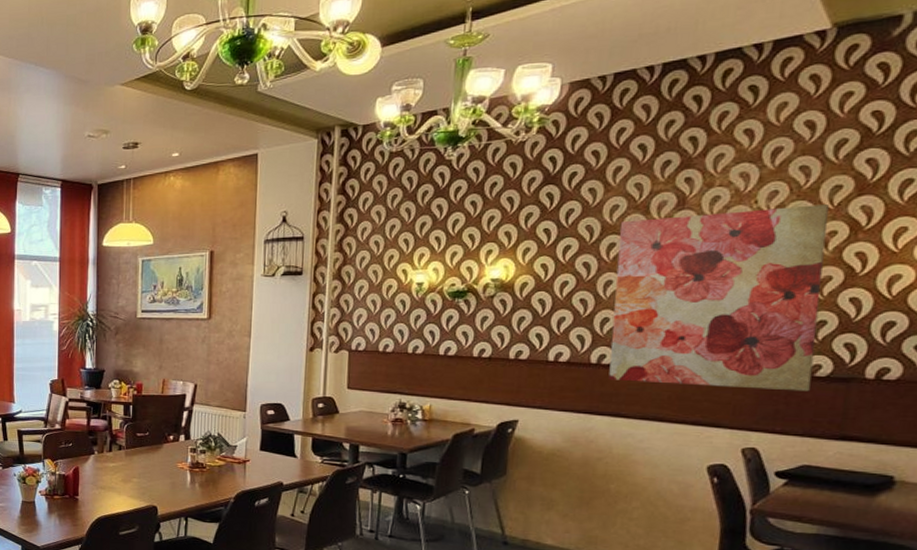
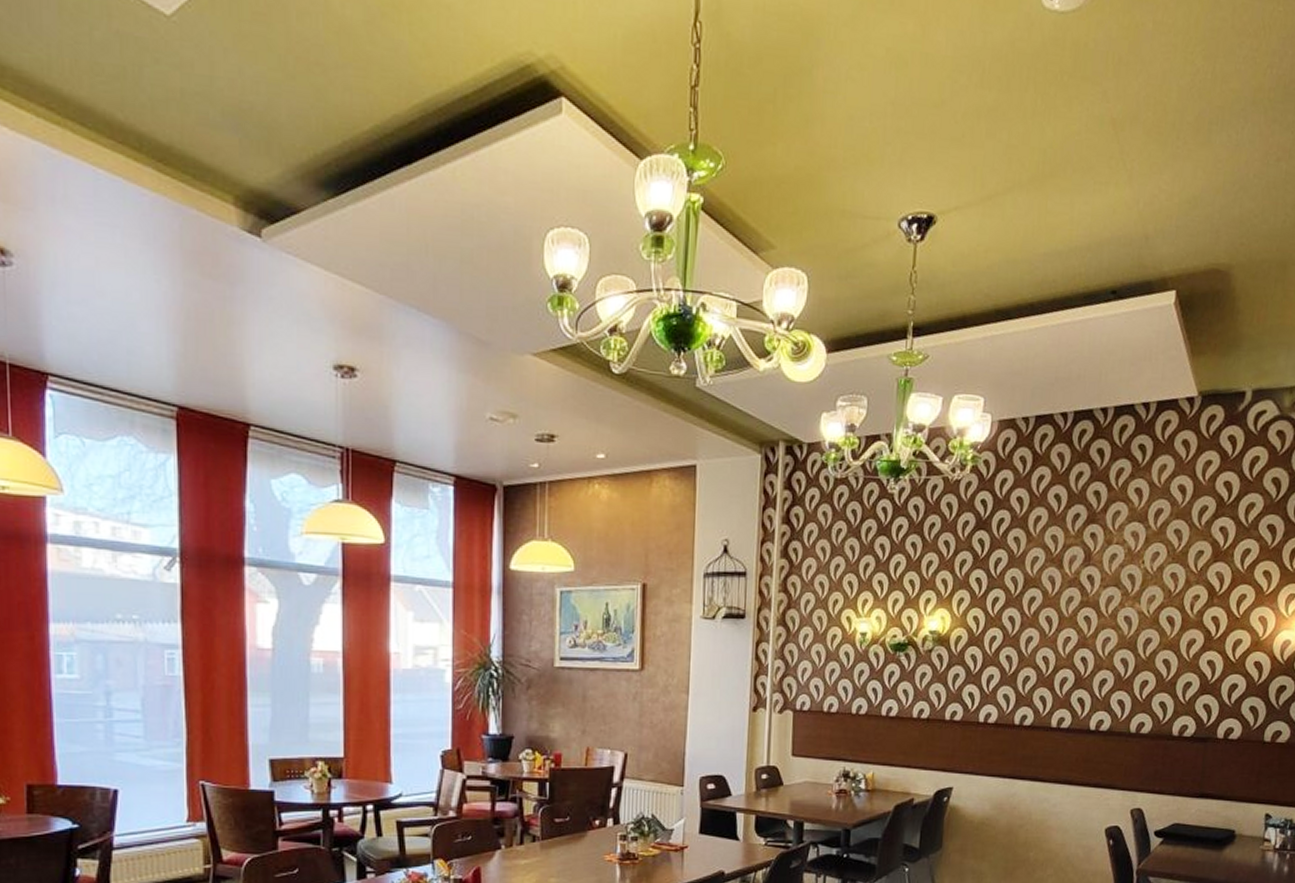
wall art: present [608,204,829,392] -> none [1029,568,1194,752]

